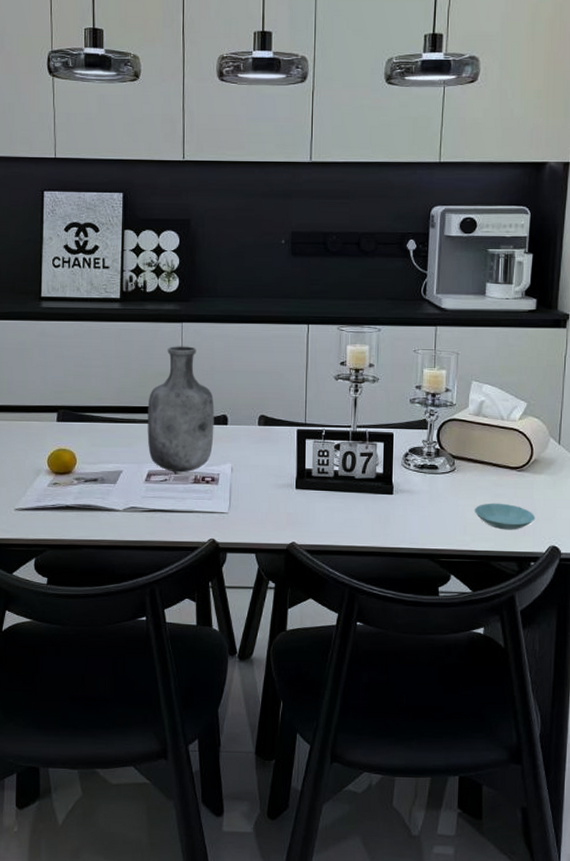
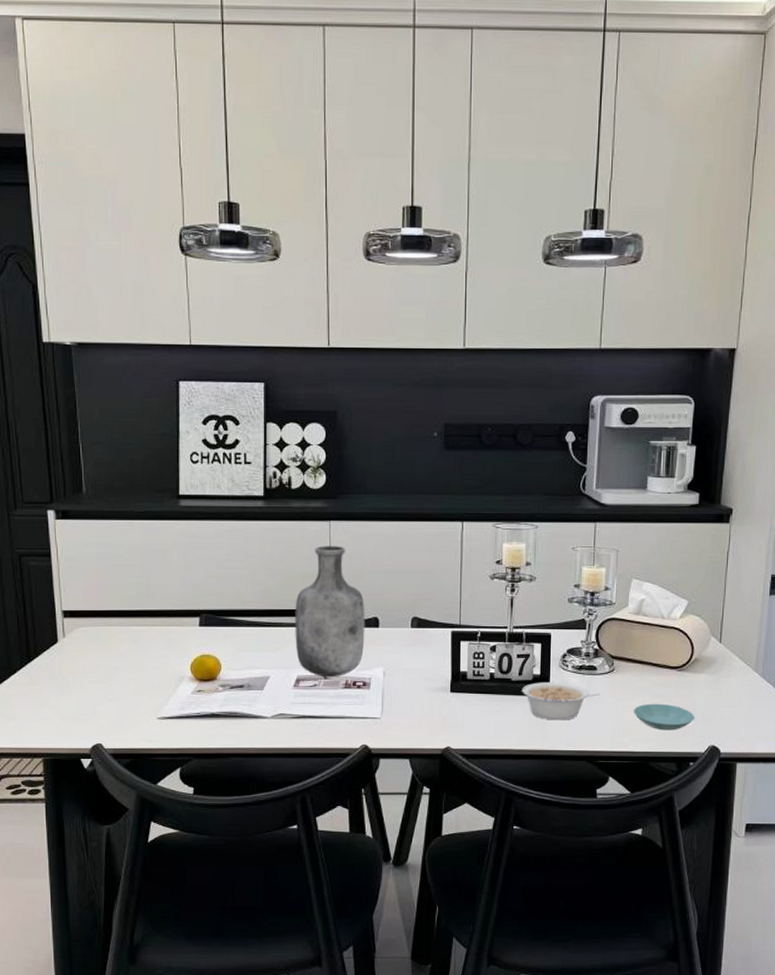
legume: none [365,480,441,518] -> present [522,682,599,721]

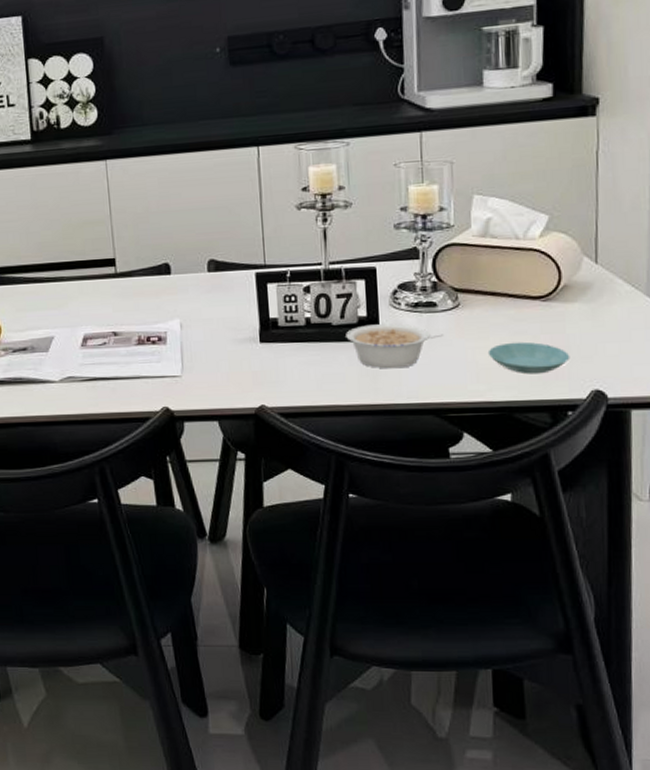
vase: present [295,545,365,677] -> none [75,186,156,334]

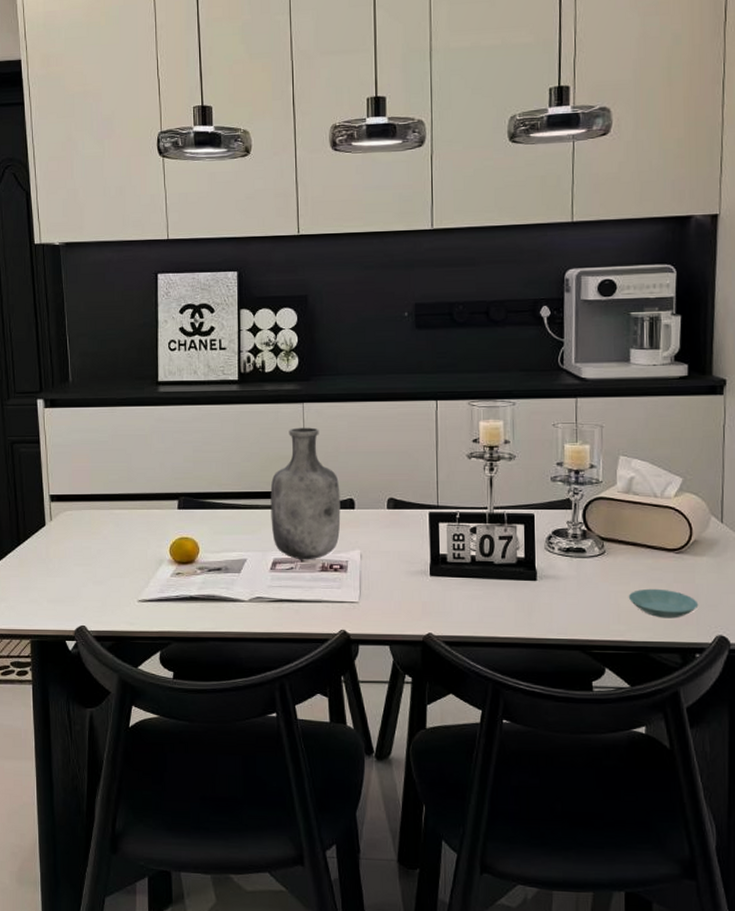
vase: none [75,186,156,334] -> present [270,427,341,560]
legume: present [346,323,443,369] -> none [506,565,590,607]

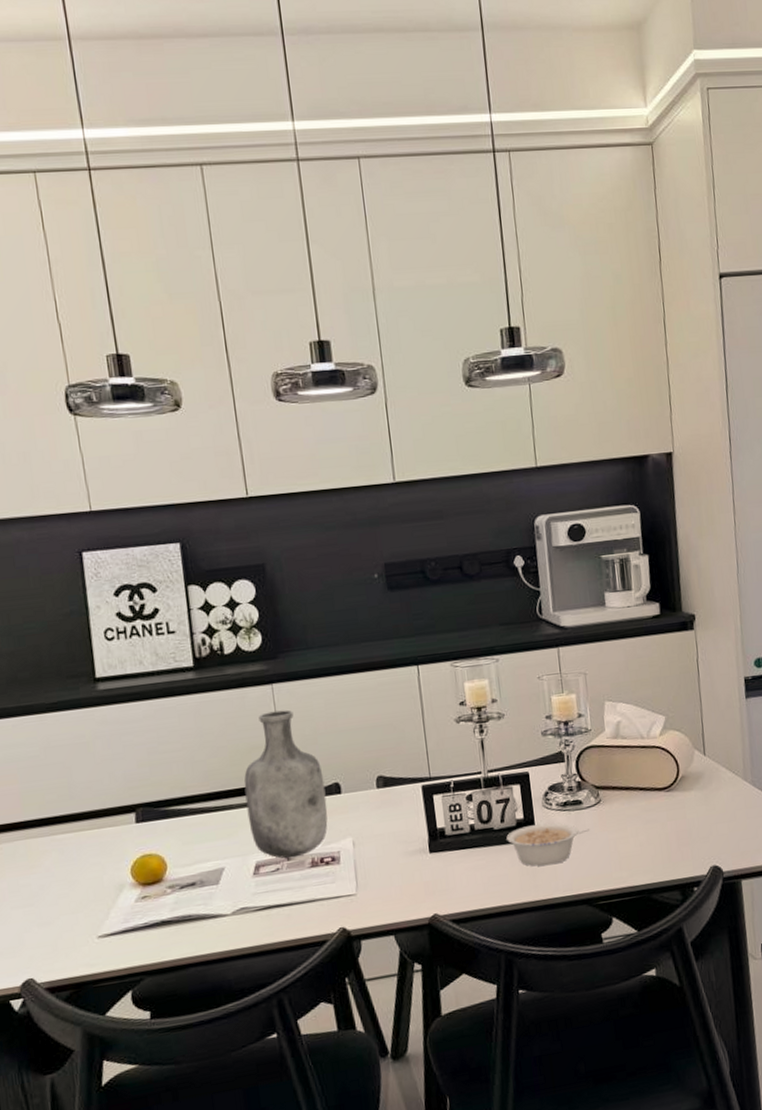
legume: none [506,565,590,607] -> present [506,822,589,867]
saucer: present [628,588,699,618] -> none [626,829,692,858]

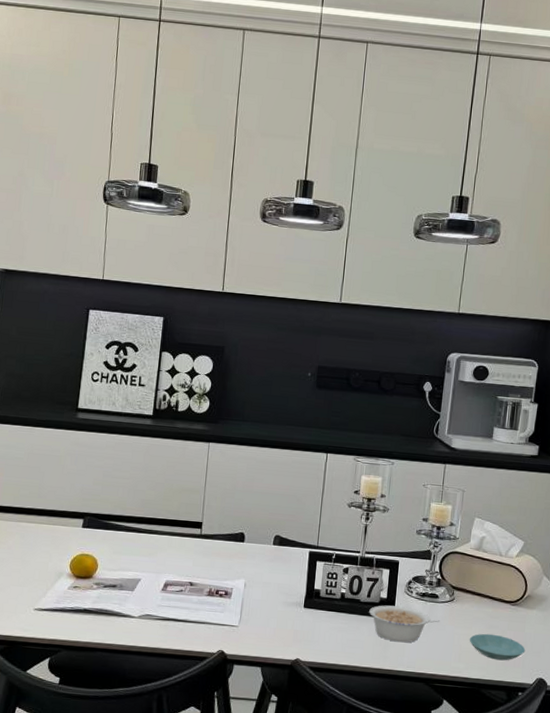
vase: present [244,709,328,859] -> none [167,464,233,585]
saucer: none [626,829,692,858] -> present [469,633,526,661]

